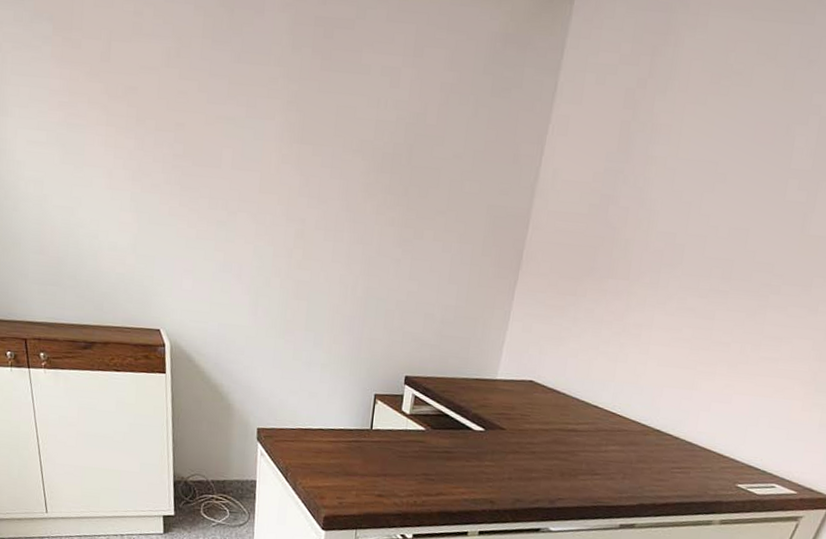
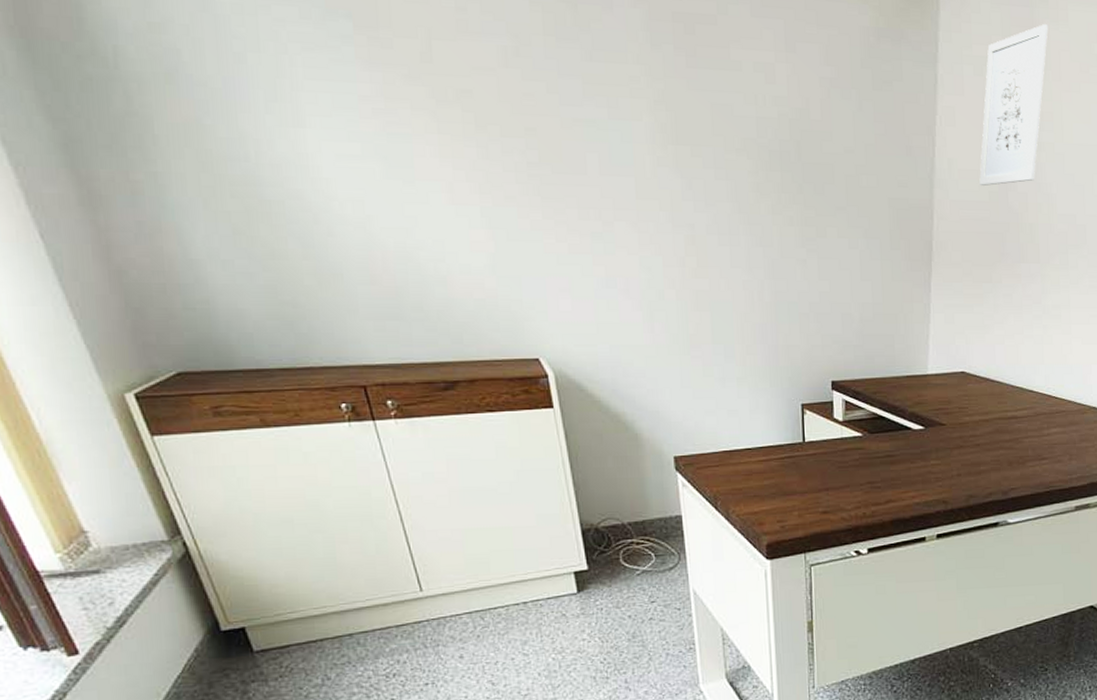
wall art: none [581,31,685,198] -> present [979,24,1049,186]

